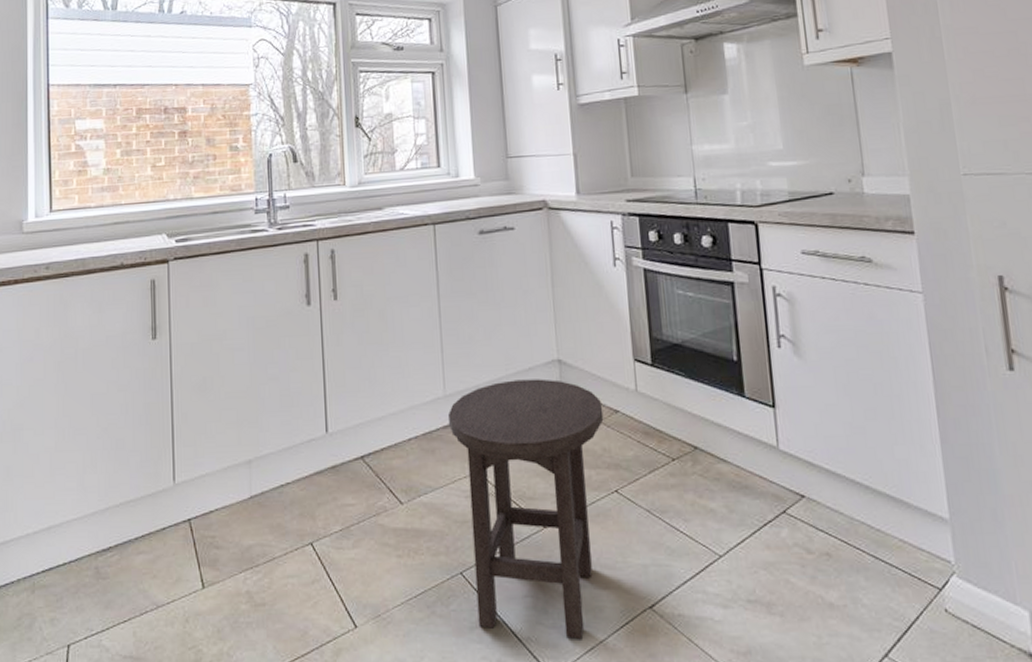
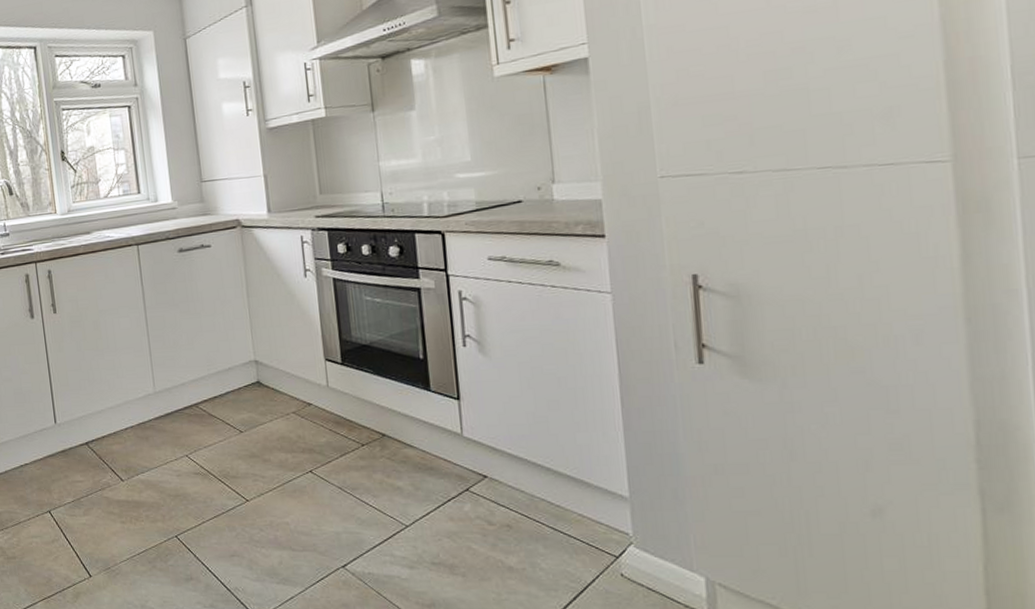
stool: present [447,379,604,640] -> none [158,377,298,591]

